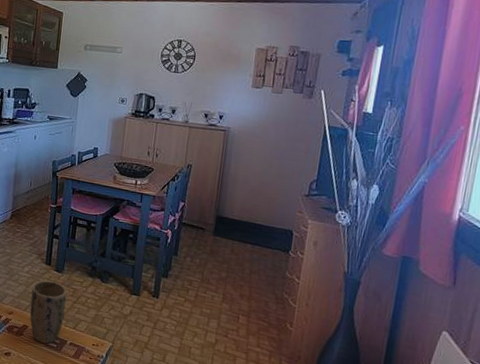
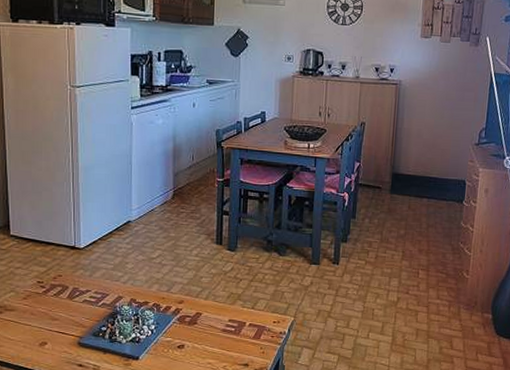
plant pot: present [29,280,67,344] -> none [202,261,242,329]

